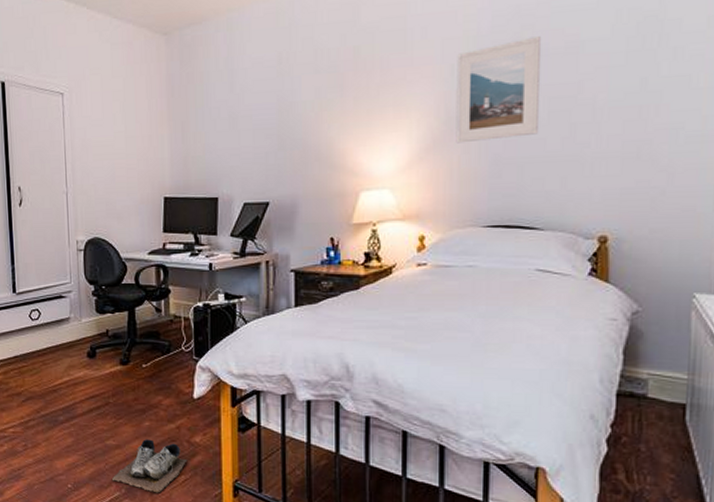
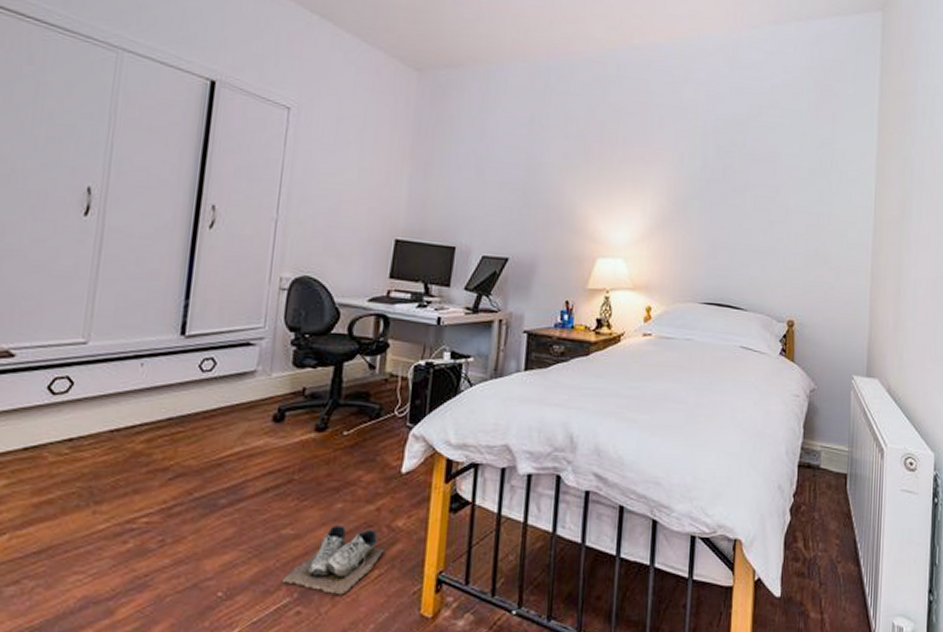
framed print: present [455,36,540,144] -> none [682,142,750,226]

